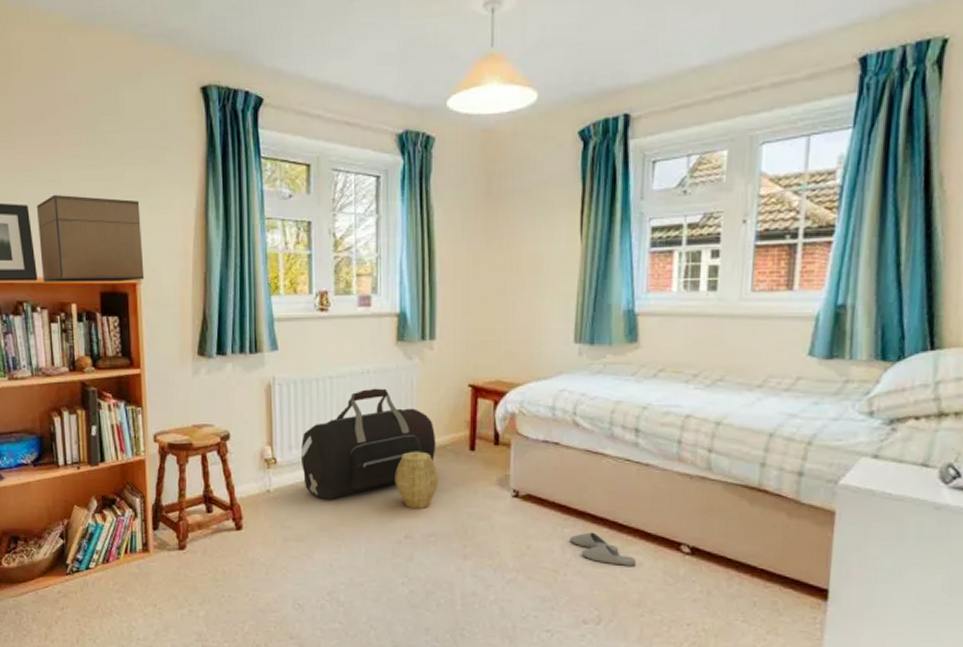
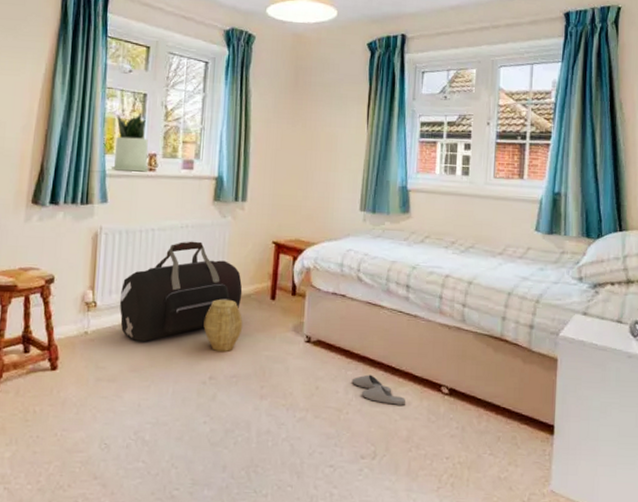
planter: none [278,245,322,313] -> present [110,113,150,172]

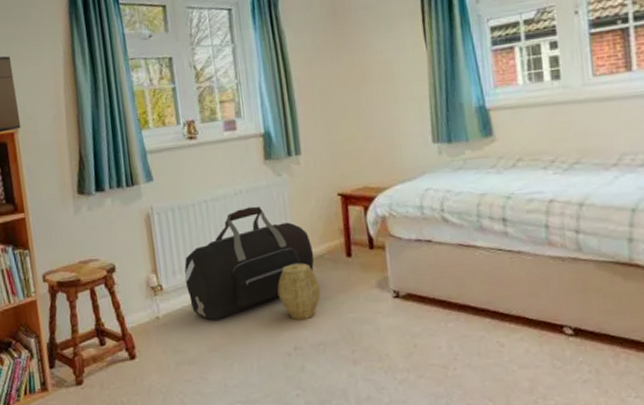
planter: present [110,113,150,172] -> none [145,80,191,146]
slippers: present [352,374,405,405] -> none [454,324,522,355]

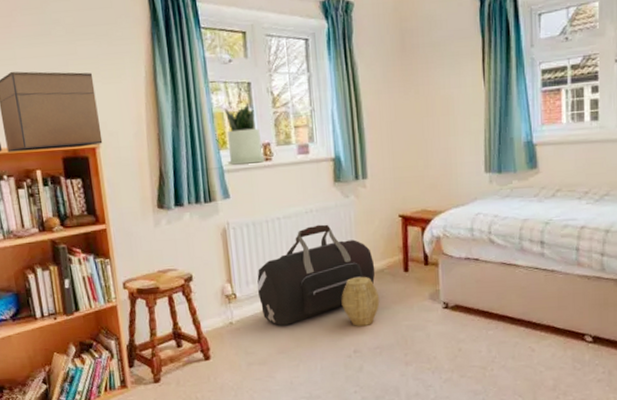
planter: none [145,80,191,146] -> present [224,104,266,165]

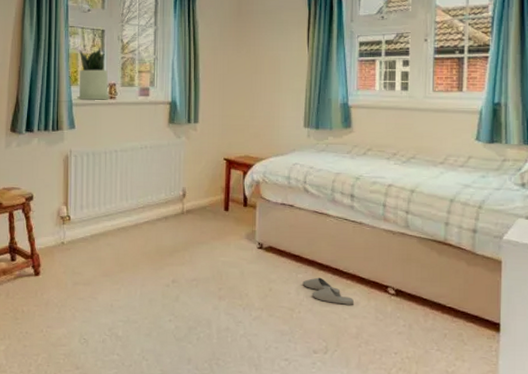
duffel bag: present [257,224,376,325] -> none [90,160,198,250]
woven basket: present [341,277,380,327] -> none [165,212,200,259]
slippers: none [493,332,549,358] -> present [302,277,354,305]

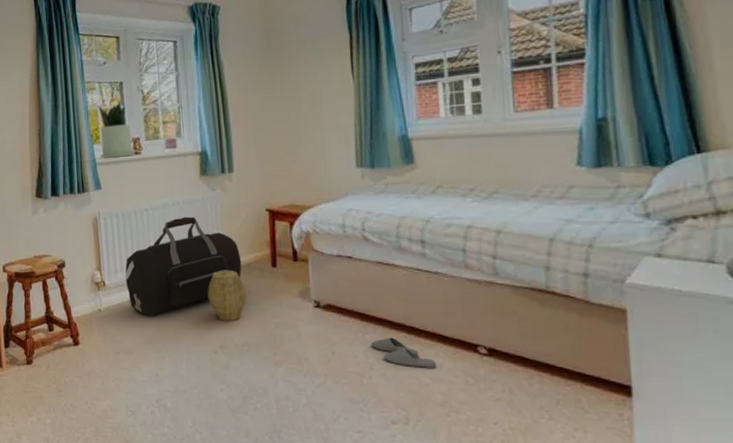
duffel bag: none [90,160,198,250] -> present [125,216,242,315]
woven basket: none [165,212,200,259] -> present [207,271,247,322]

